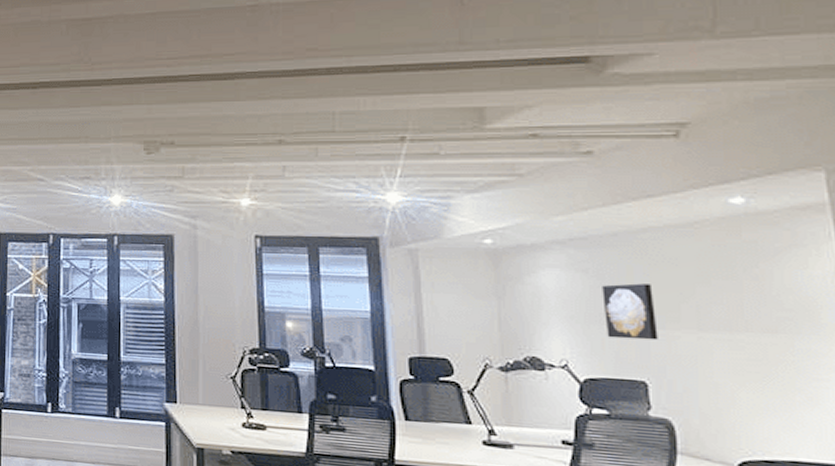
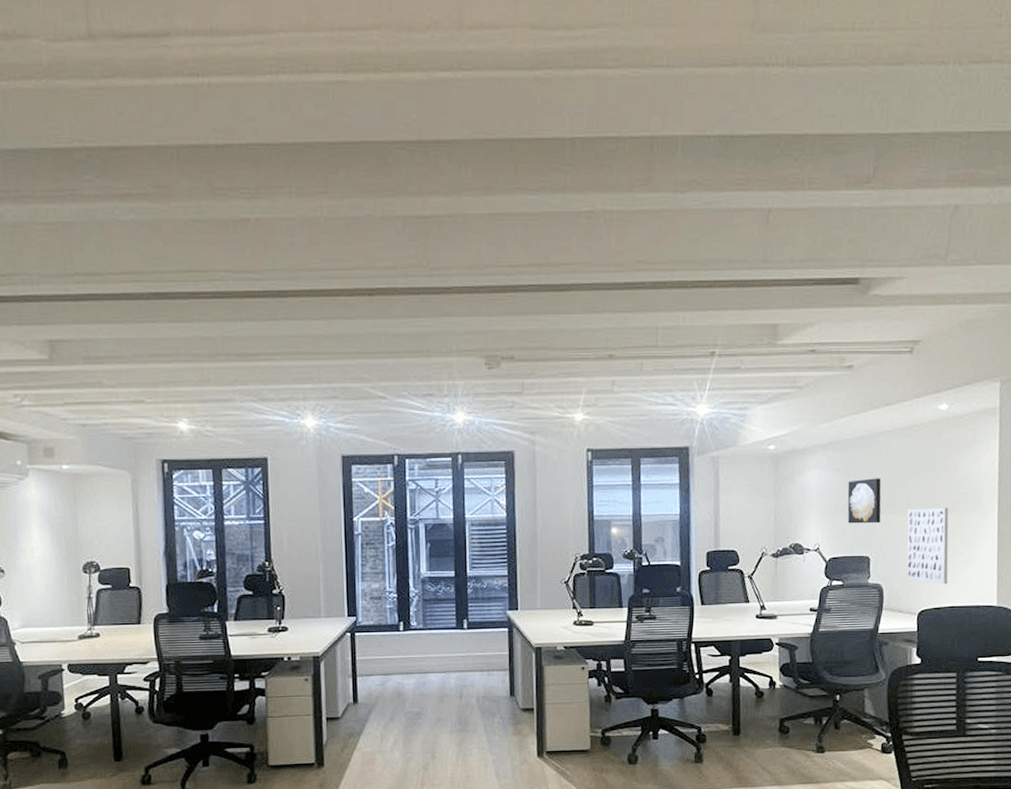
wall art: none [699,324,783,430] -> present [906,507,949,585]

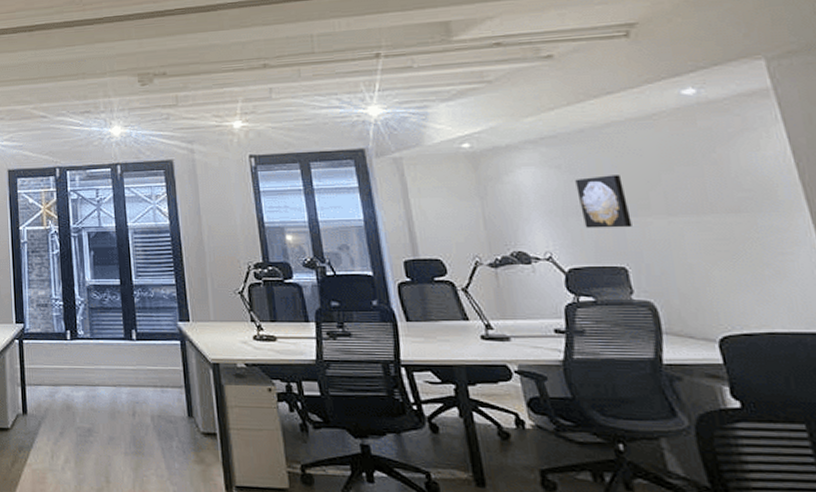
wall art: present [906,507,949,585] -> none [668,207,757,304]

